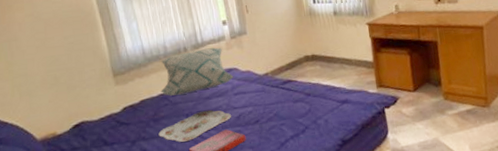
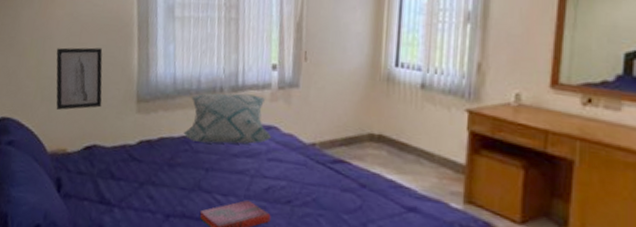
wall art: none [24,38,81,102] -> present [56,47,103,111]
serving tray: present [158,109,232,142] -> none [170,169,260,202]

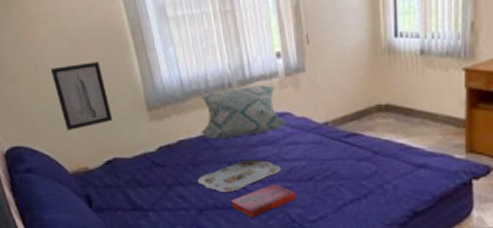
serving tray: none [170,169,260,202] -> present [197,159,282,192]

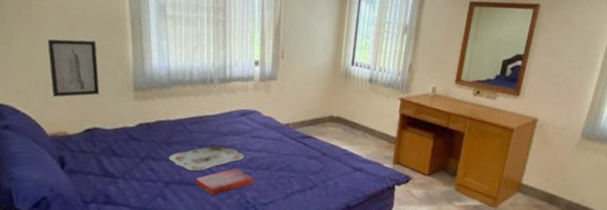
decorative pillow: present [200,85,287,139] -> none [179,83,255,125]

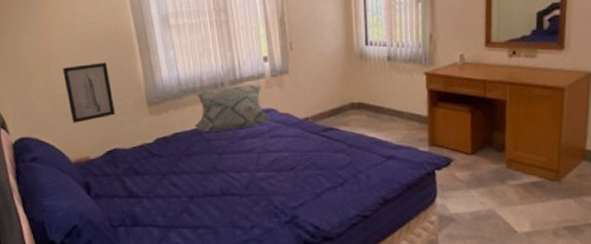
serving tray: present [168,145,245,171] -> none [189,150,267,181]
decorative pillow: none [179,83,255,125] -> present [194,85,271,132]
hardback book: present [195,168,254,196] -> none [219,172,280,205]

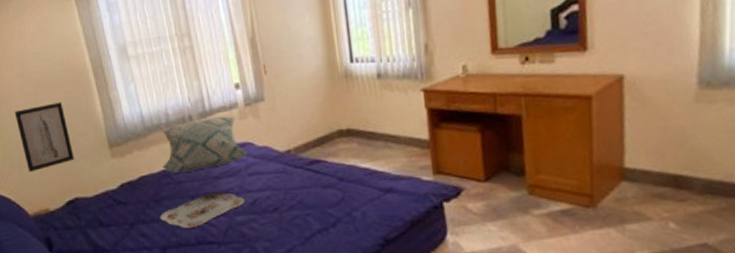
serving tray: none [189,150,267,181] -> present [160,192,246,228]

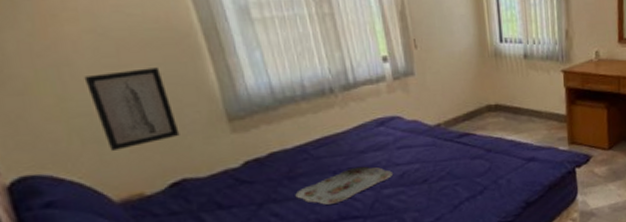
decorative pillow: present [162,116,248,173] -> none [297,90,397,148]

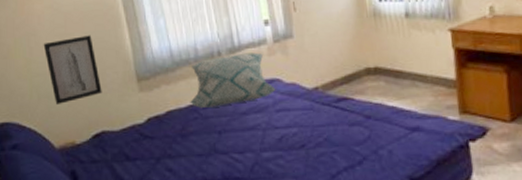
serving tray: present [295,166,394,205] -> none [186,127,273,164]
decorative pillow: none [297,90,397,148] -> present [190,52,276,108]

